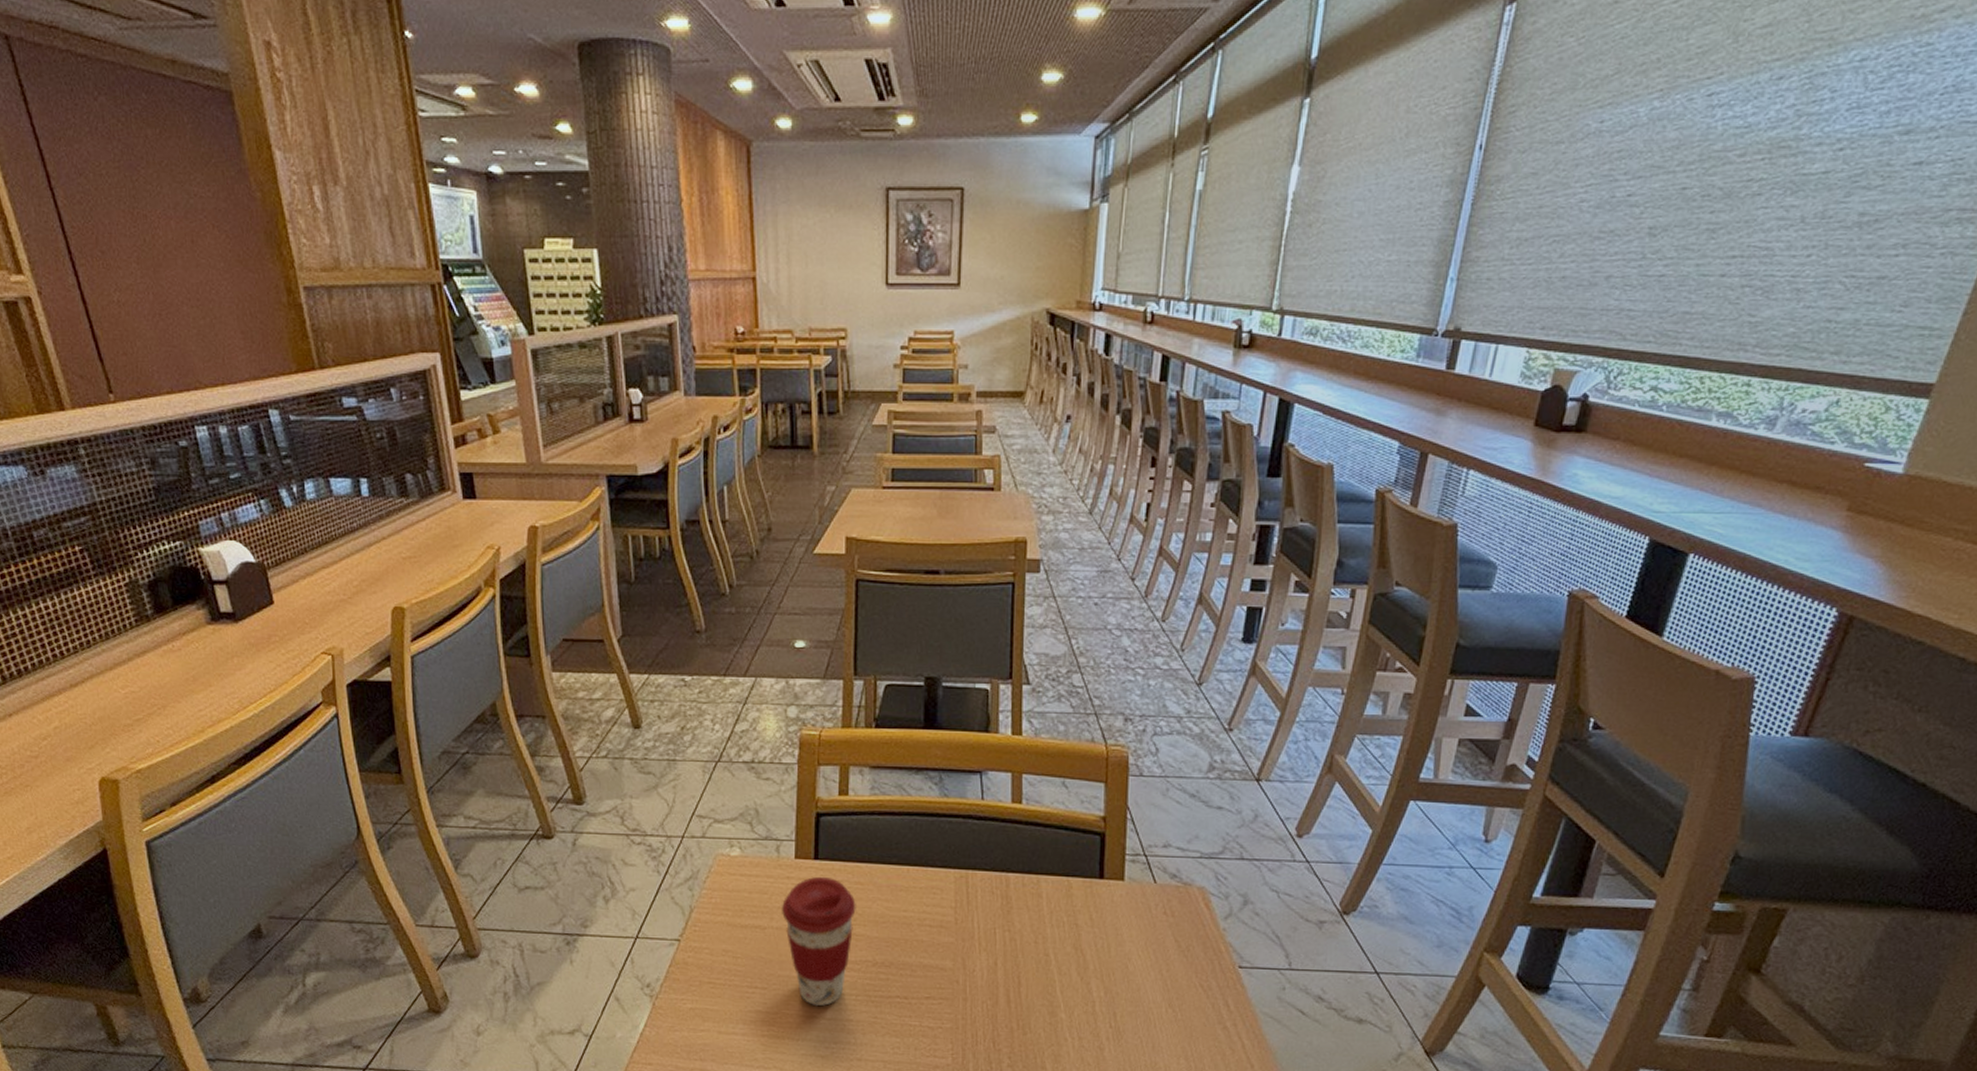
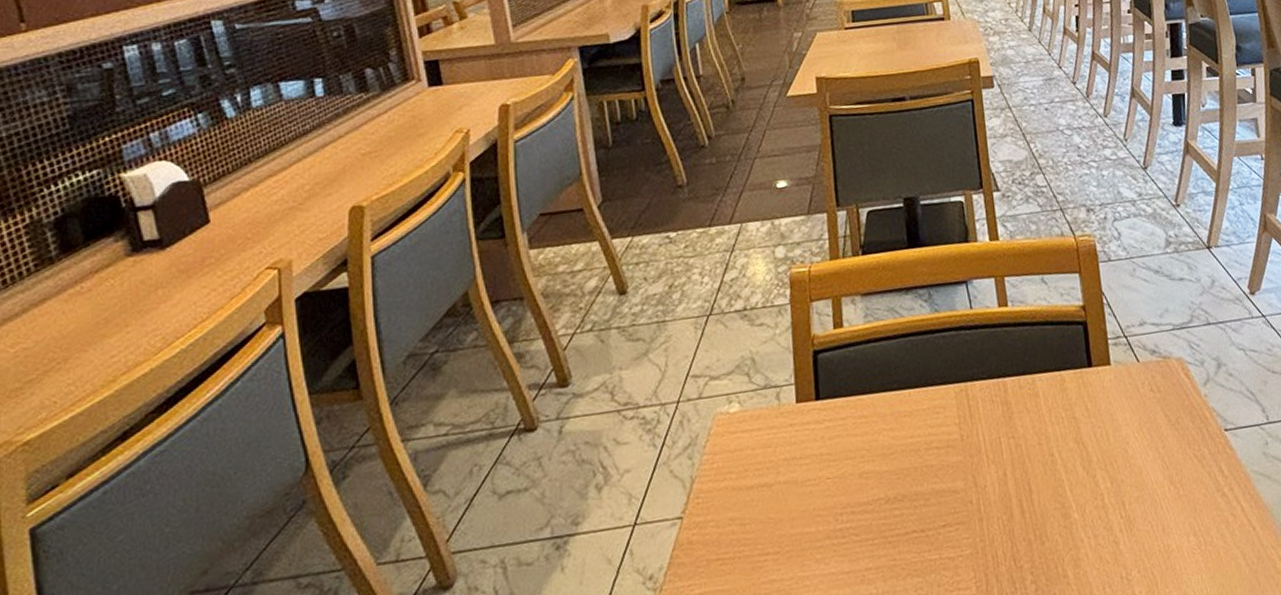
coffee cup: present [782,876,856,1007] -> none [787,416,863,562]

